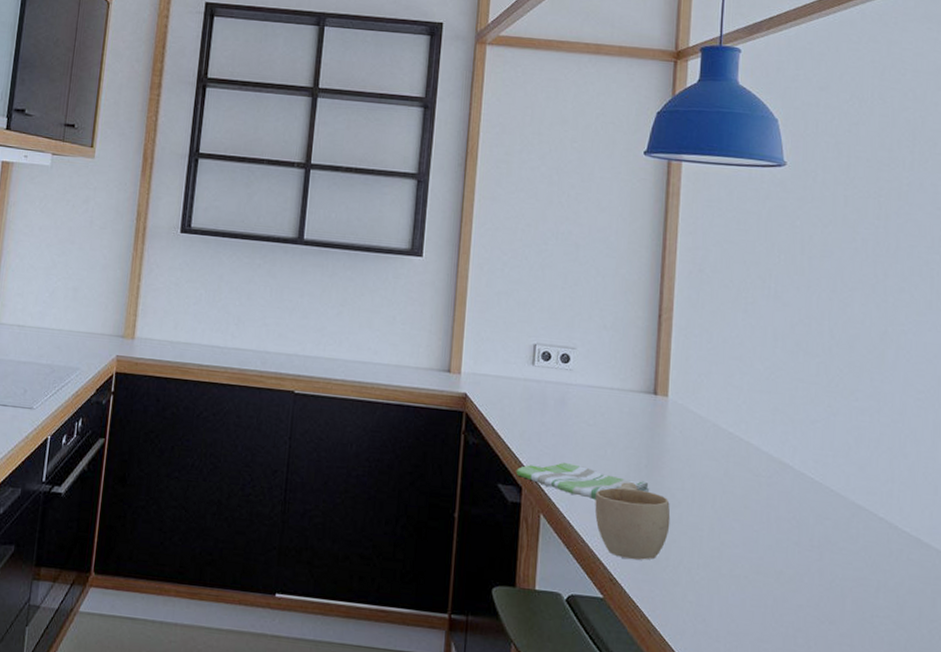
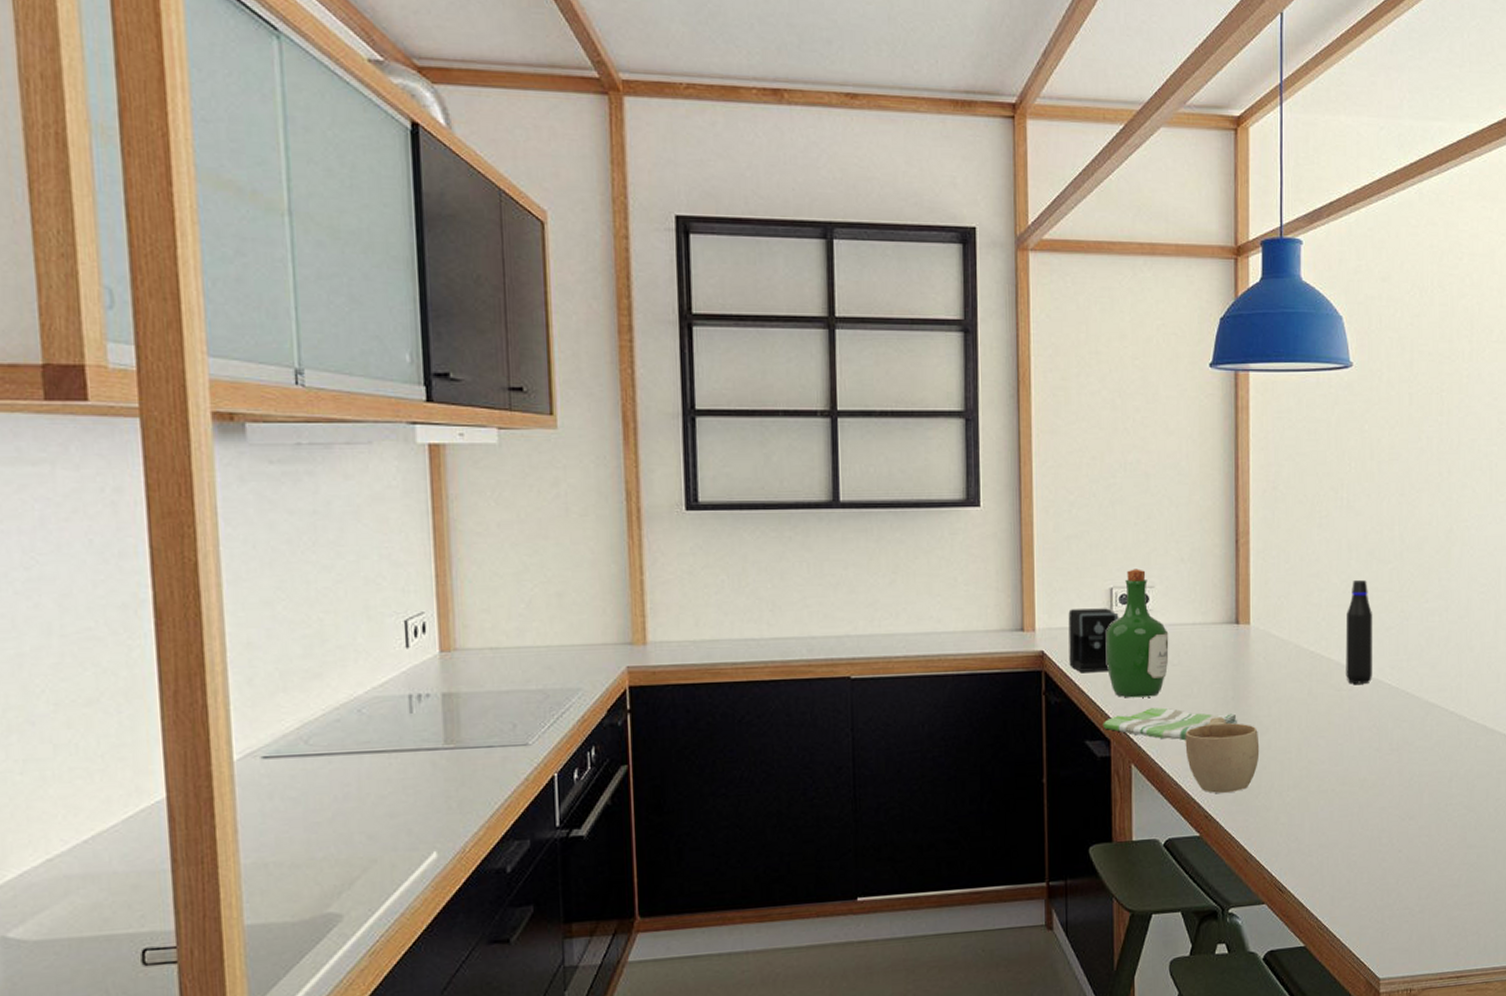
coffee maker: none [489,359,540,421] -> present [1068,608,1119,672]
wine bottle: none [524,329,587,452] -> present [1105,569,1169,698]
water bottle: none [765,369,796,474] -> present [1345,580,1372,685]

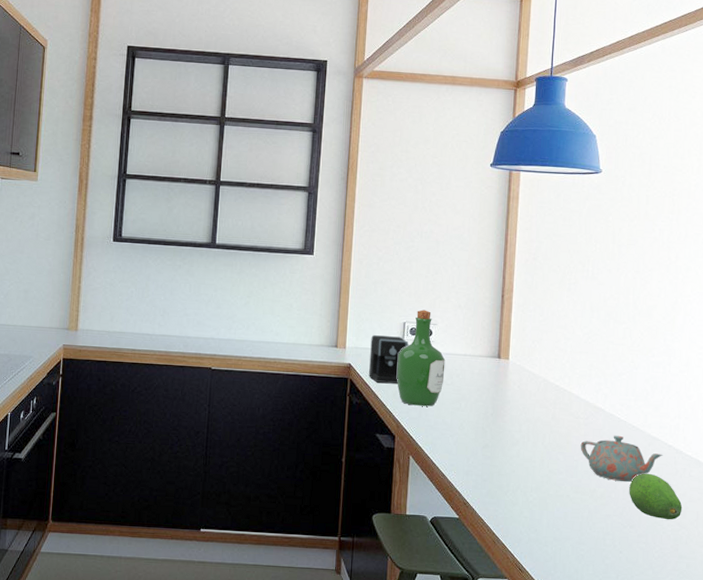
dish towel: present [1103,707,1238,741] -> none [390,415,495,443]
cup: present [1185,717,1260,793] -> none [452,427,511,487]
water bottle: present [1345,580,1372,685] -> none [583,334,608,416]
teapot: none [1345,706,1444,765] -> present [580,435,663,483]
fruit: none [1406,749,1469,804] -> present [629,473,683,520]

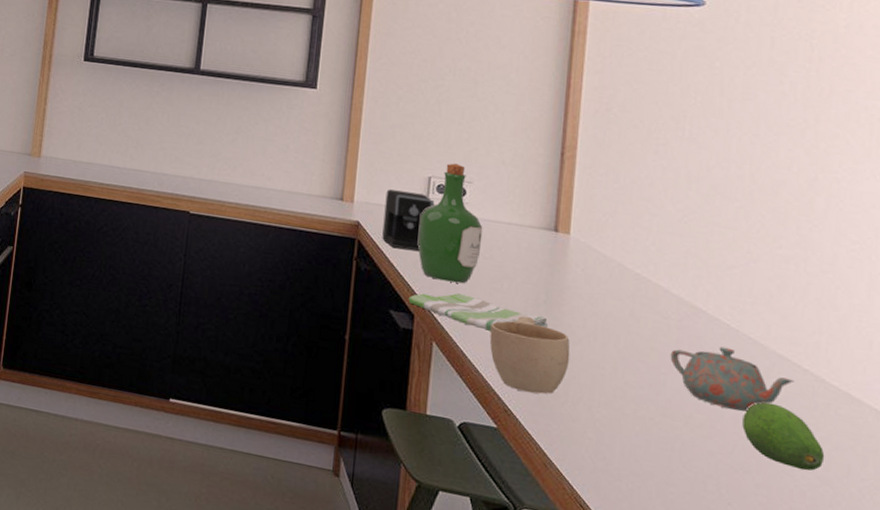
dish towel: none [390,415,495,443] -> present [408,293,549,332]
cup: none [452,427,511,487] -> present [489,316,570,395]

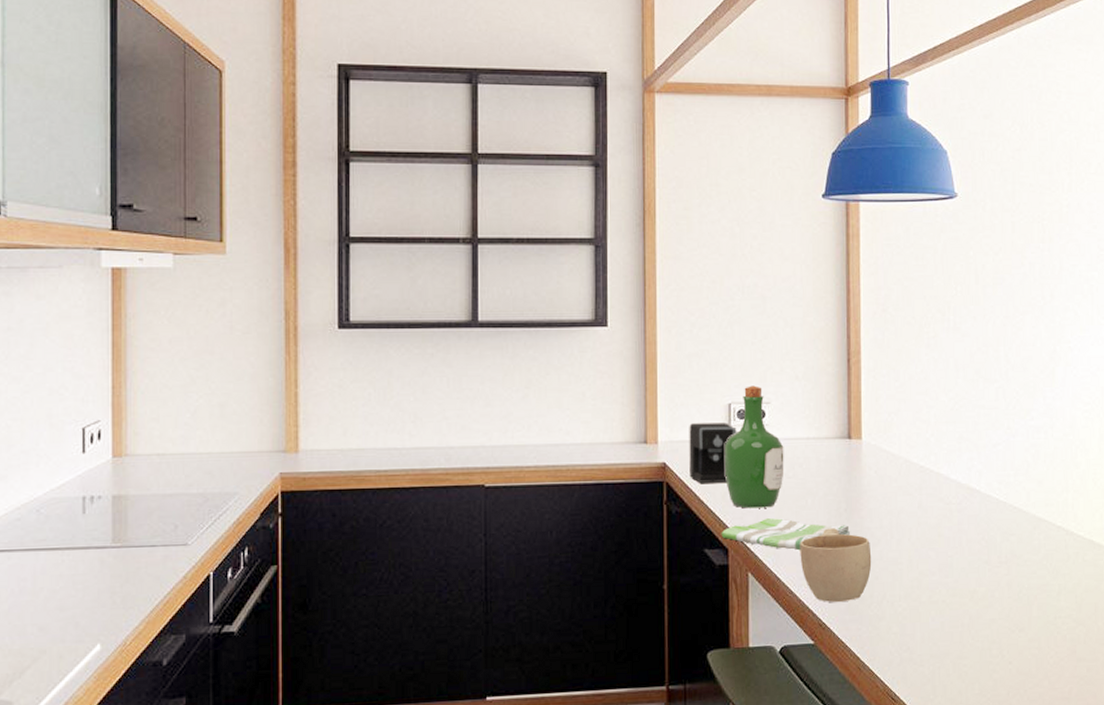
teapot: present [670,346,795,412] -> none [954,520,1052,577]
fruit: present [742,402,825,471] -> none [1015,562,1078,617]

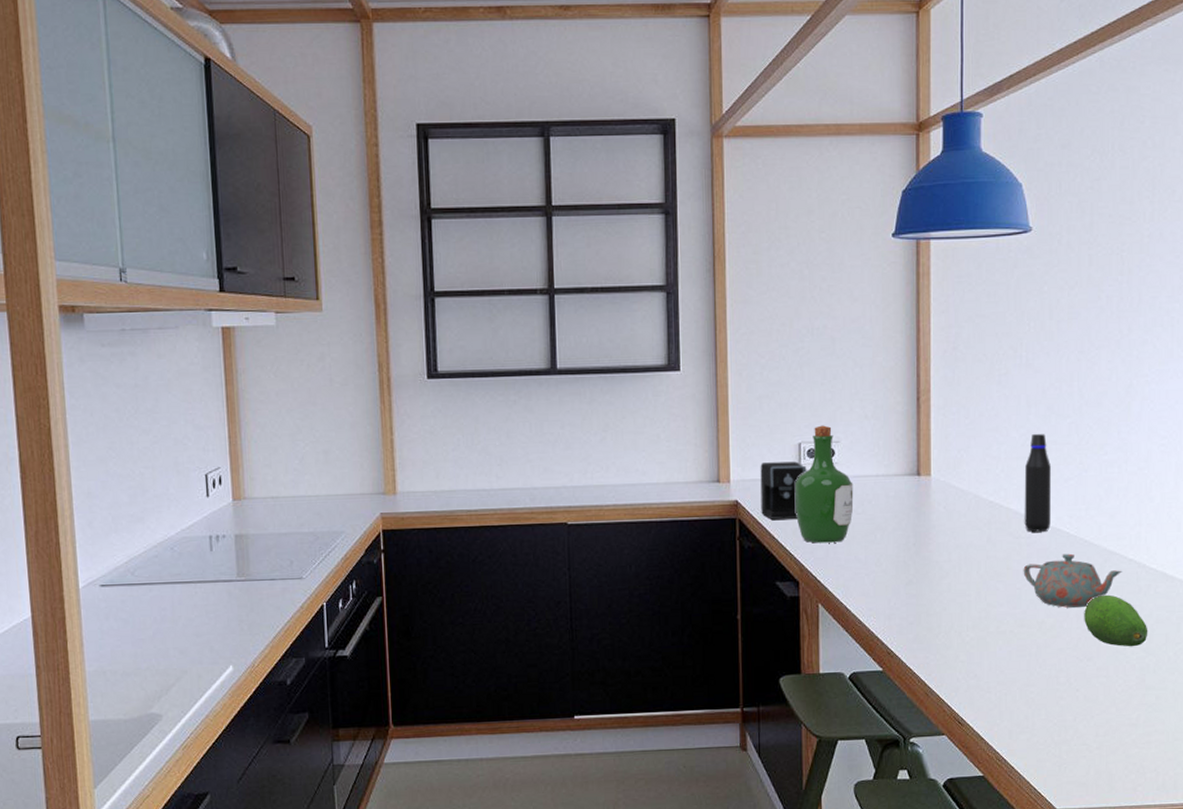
dish towel: present [721,518,851,551] -> none [792,552,919,584]
cup: present [800,528,872,602] -> none [869,561,940,632]
water bottle: none [954,398,980,499] -> present [1024,434,1051,533]
teapot: none [954,520,1052,577] -> present [1023,553,1123,609]
fruit: none [1015,562,1078,617] -> present [1084,594,1148,647]

